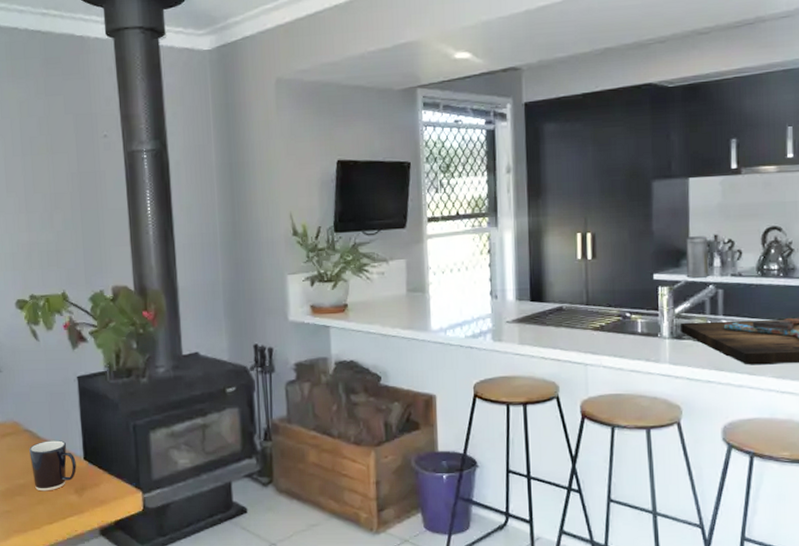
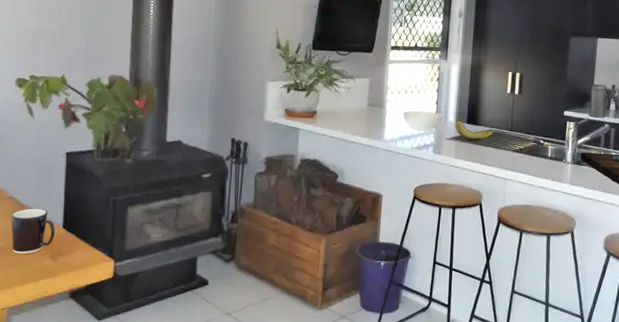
bowl: none [450,291,501,316] -> present [403,110,444,132]
fruit: none [516,289,566,322] -> present [455,113,494,141]

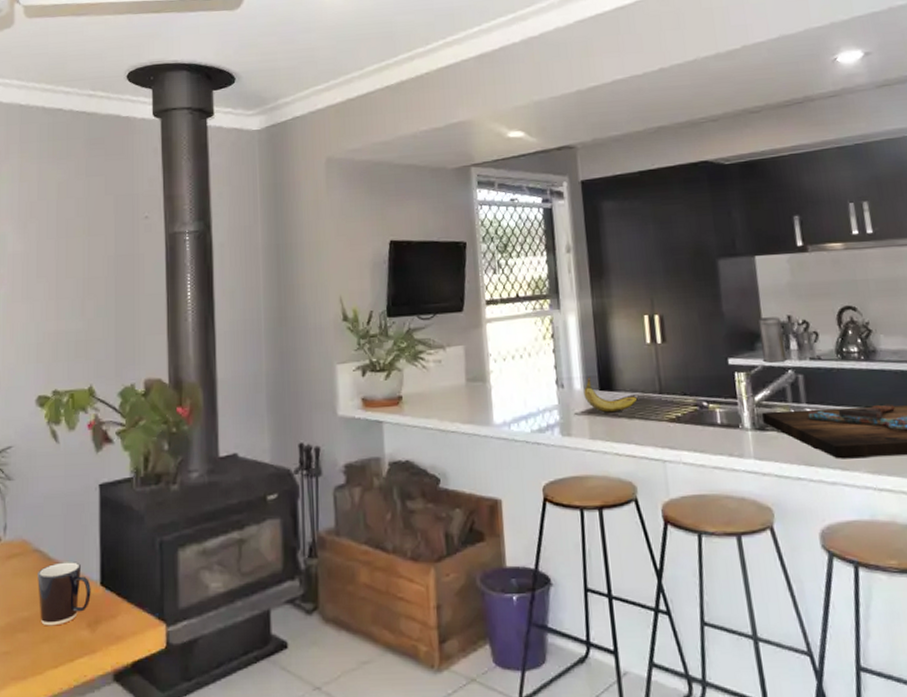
bowl: present [403,110,444,132] -> none [513,379,568,408]

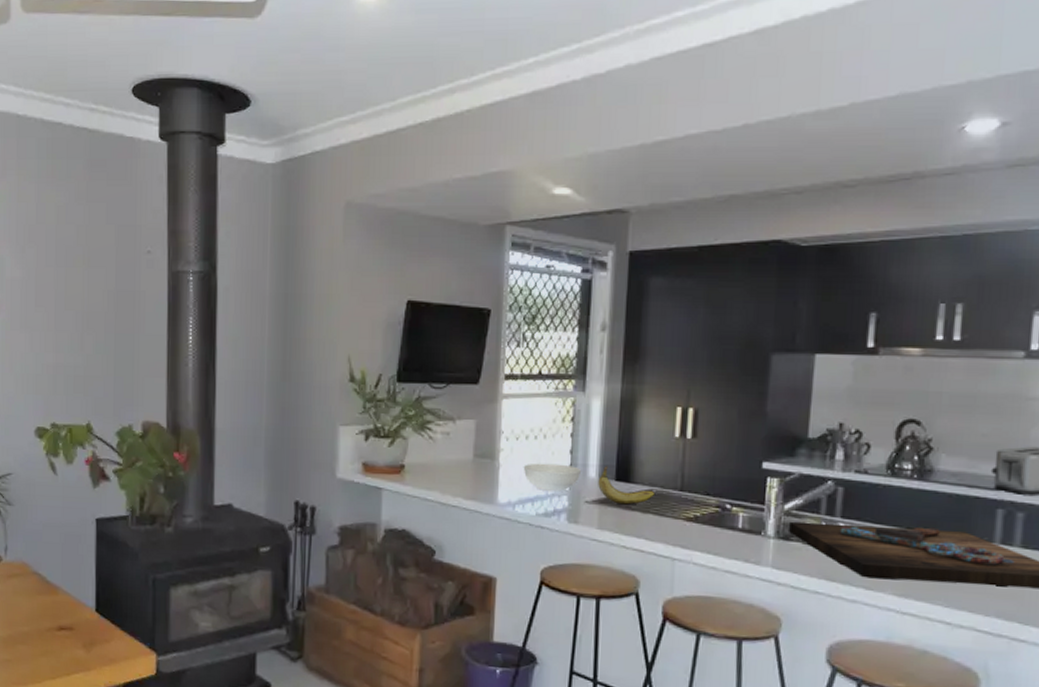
mug: present [37,562,91,626] -> none [36,586,87,643]
bowl: none [513,379,568,408] -> present [523,463,582,493]
canister: present [757,317,788,363] -> none [801,422,831,472]

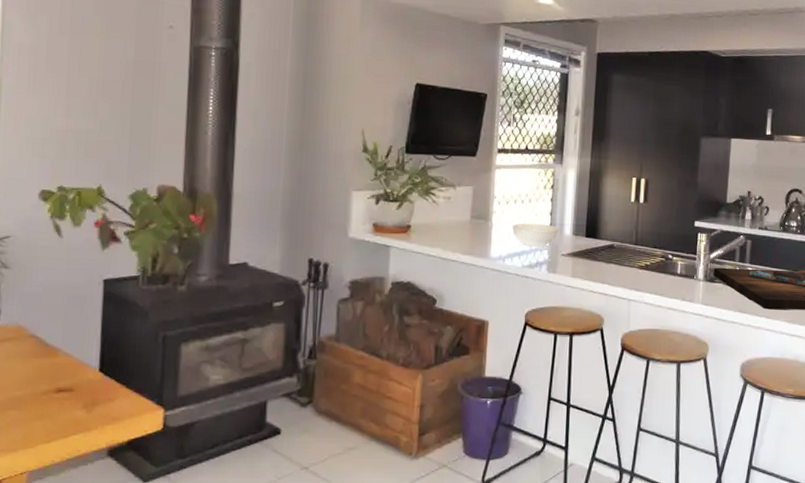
fruit: present [598,466,656,505] -> none [572,225,616,257]

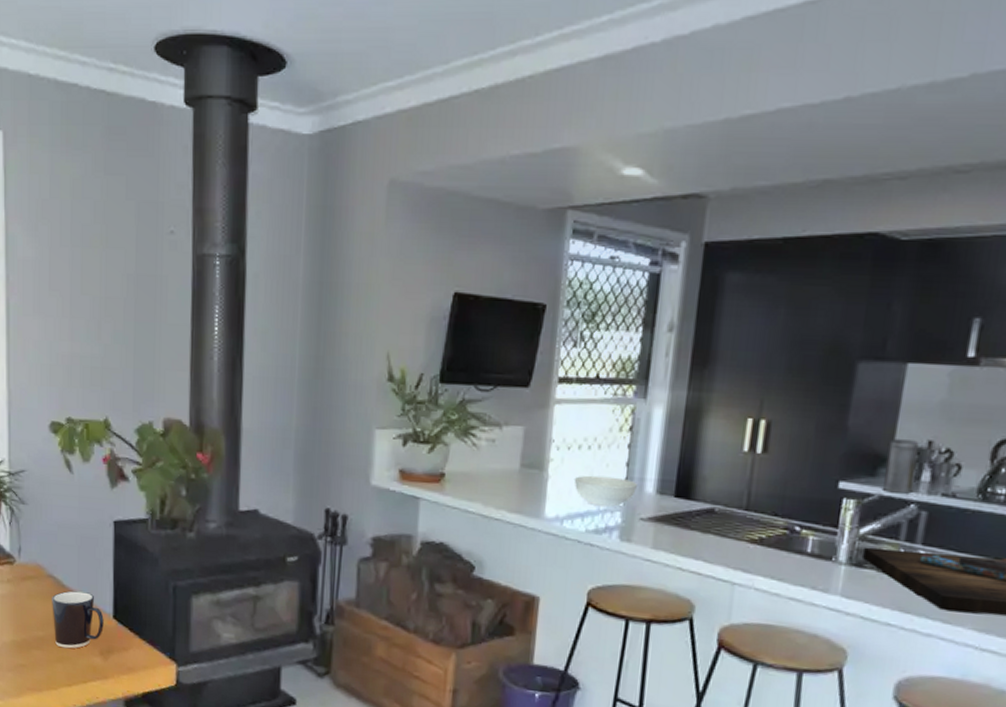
mug: none [32,348,89,406] -> present [52,591,104,649]
canister: none [722,190,743,228] -> present [882,439,920,494]

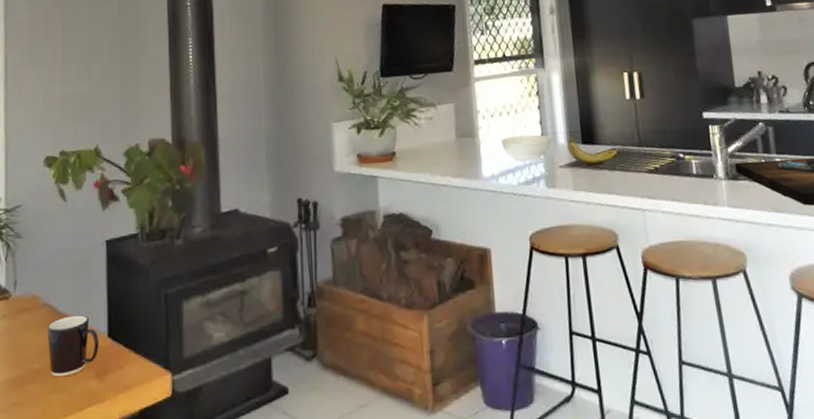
fruit: none [655,481,718,524] -> present [567,132,618,166]
canister: present [882,439,920,494] -> none [729,72,759,116]

